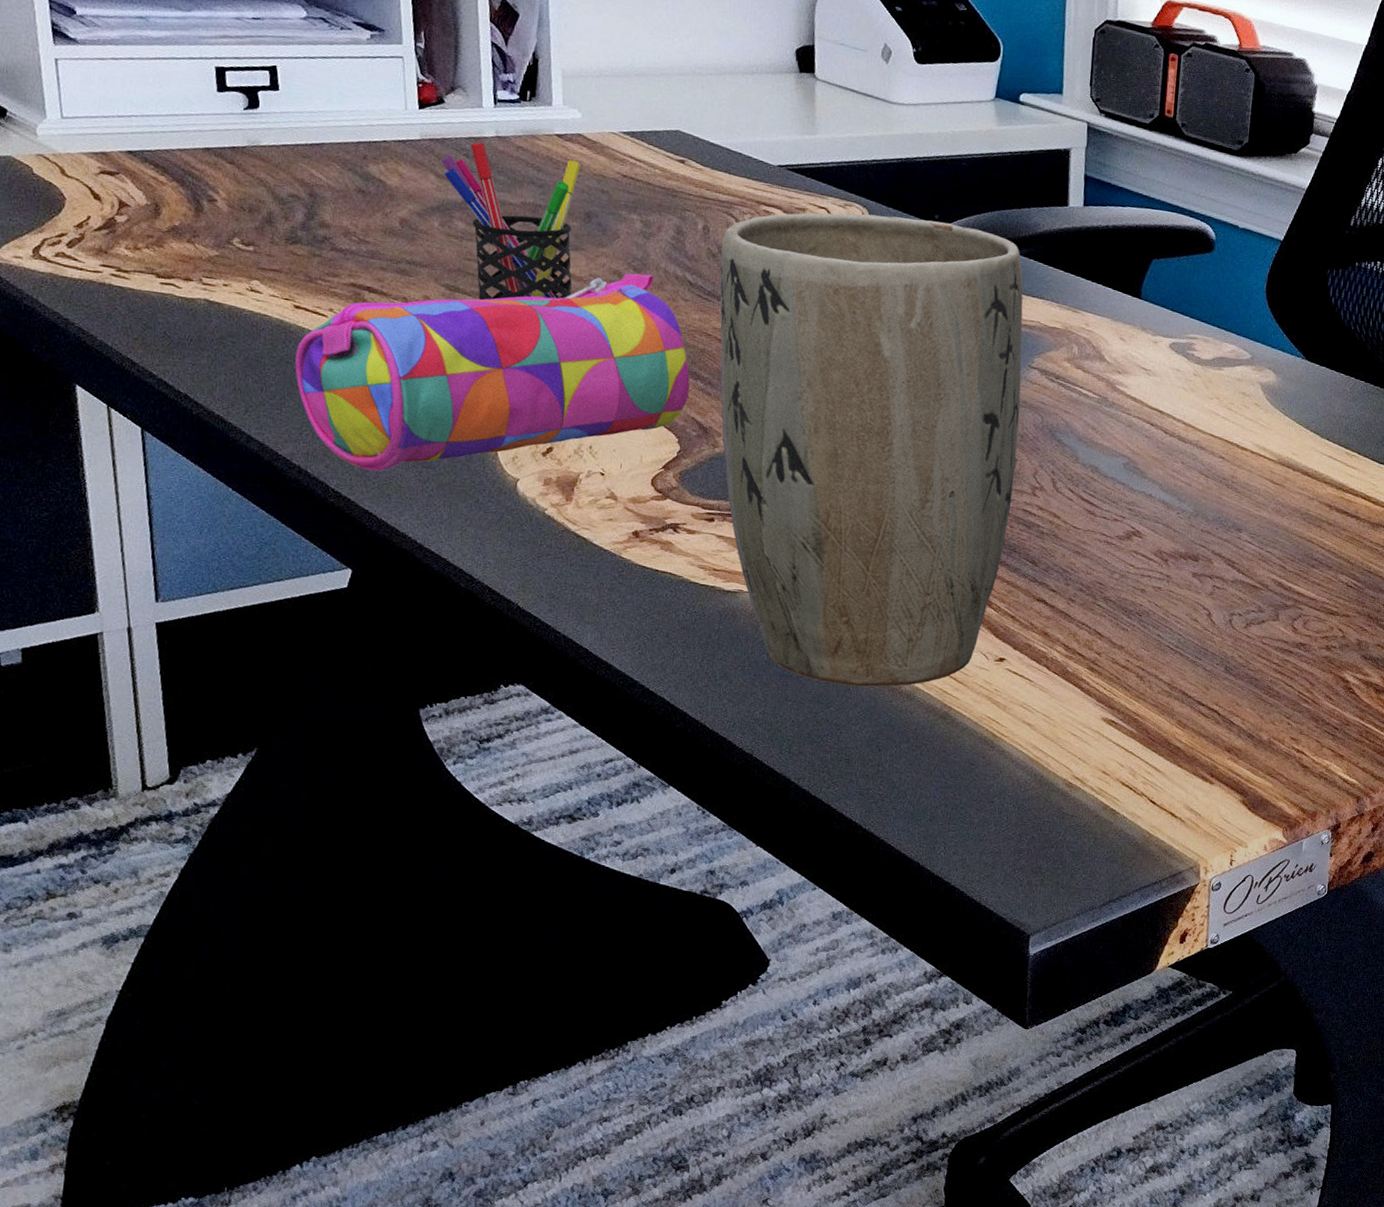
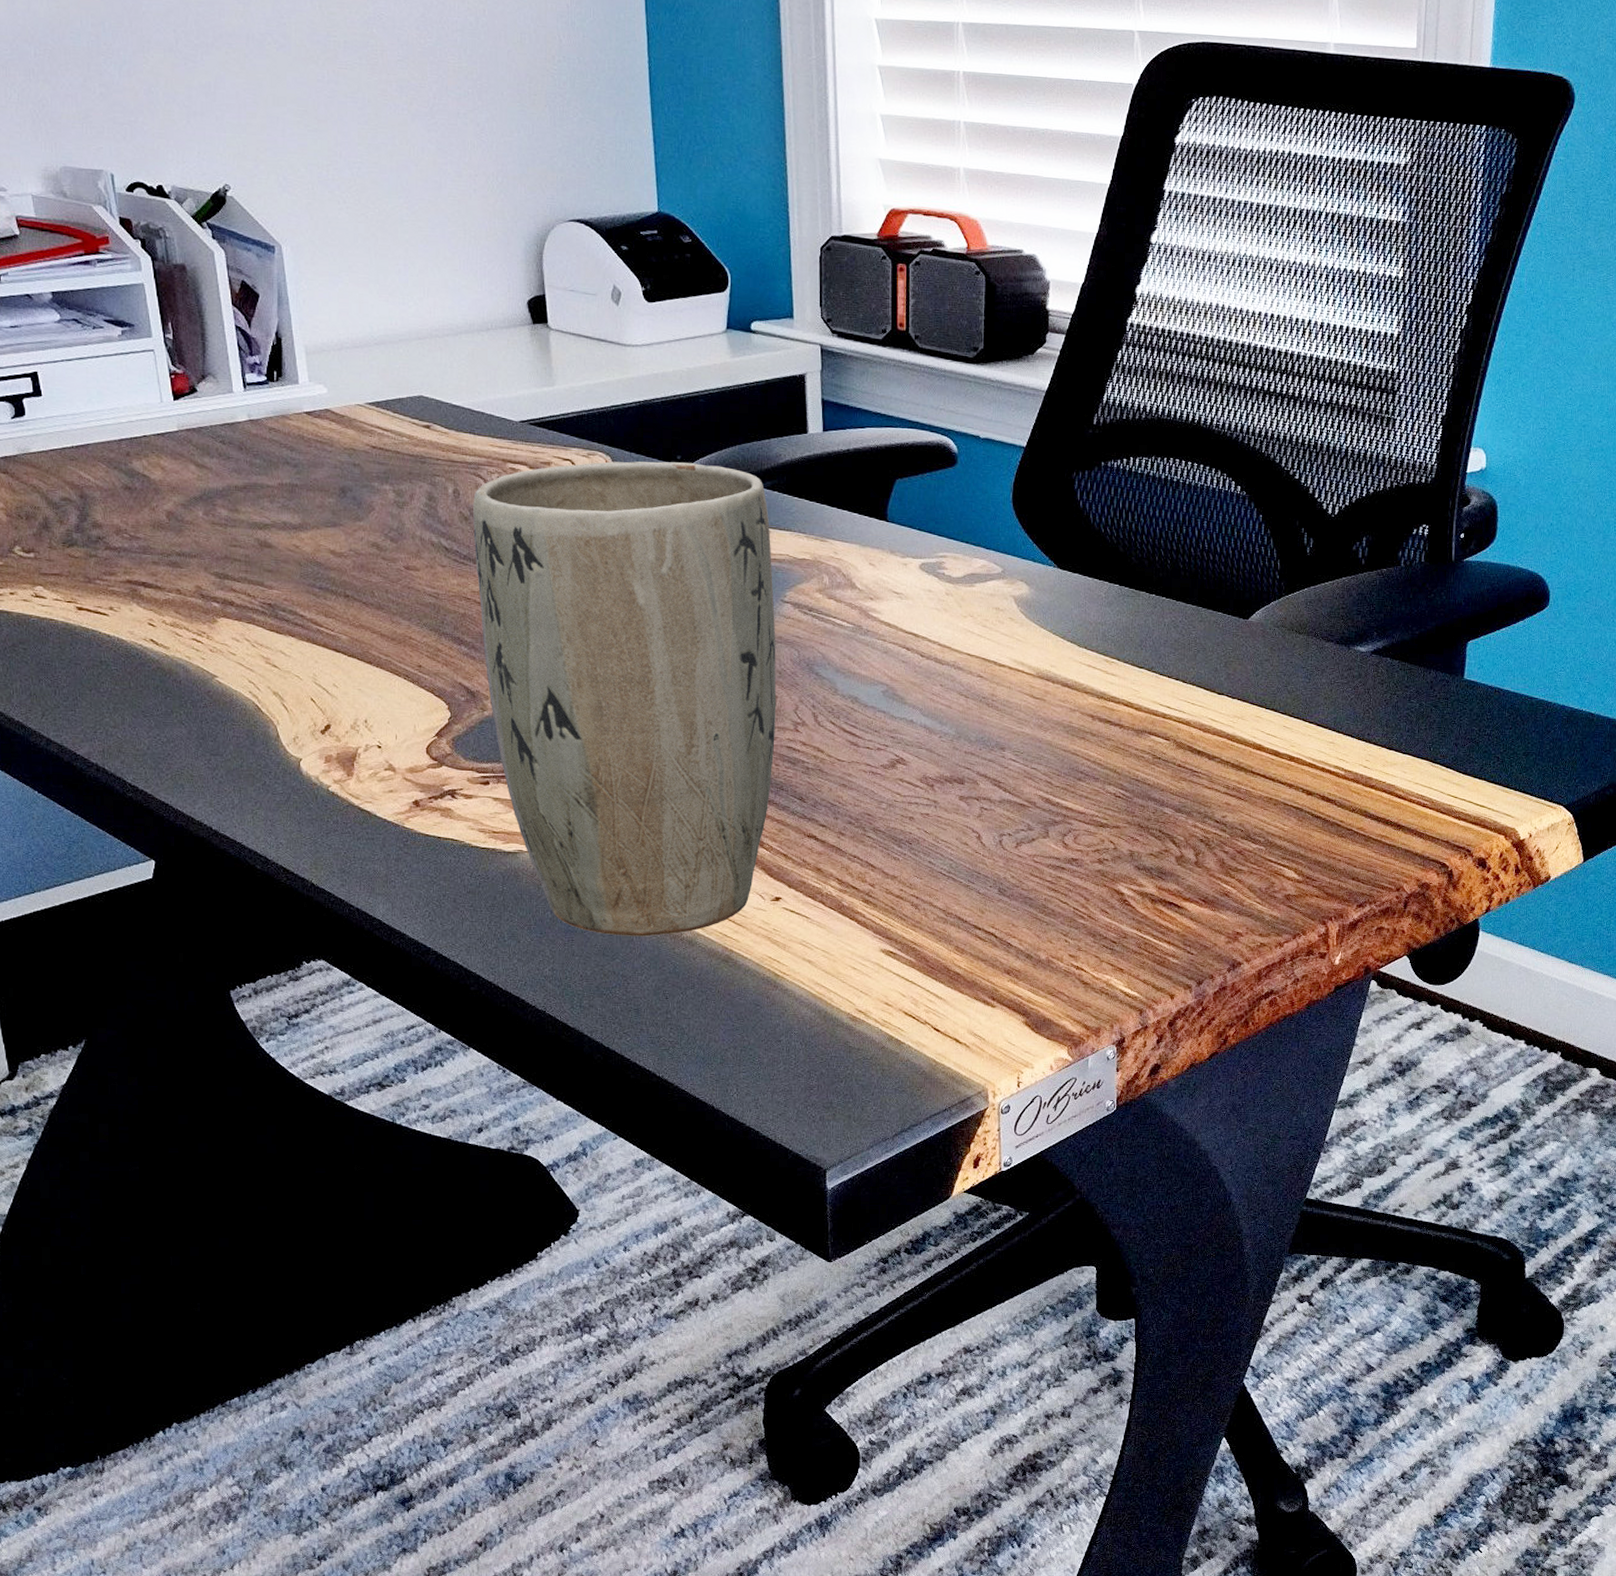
pencil case: present [295,273,690,472] -> none [83,543,454,763]
pen holder: present [441,142,581,301] -> none [199,427,334,585]

